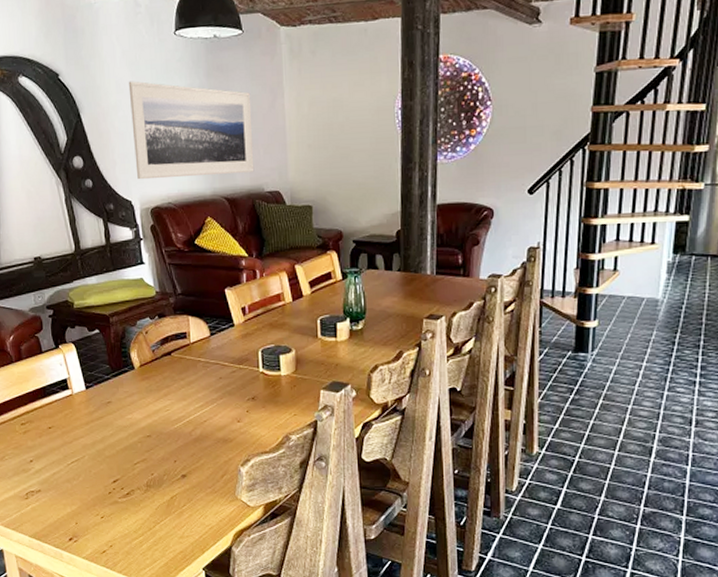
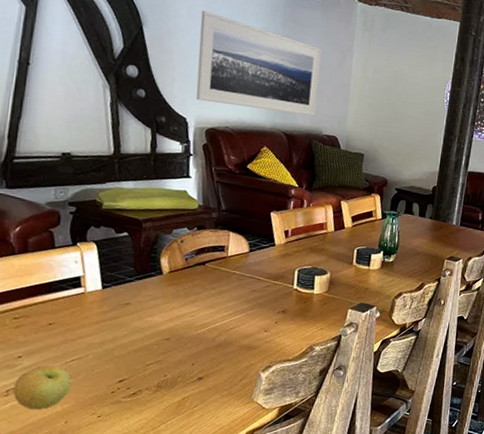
apple: none [31,468,75,512] -> present [13,365,72,410]

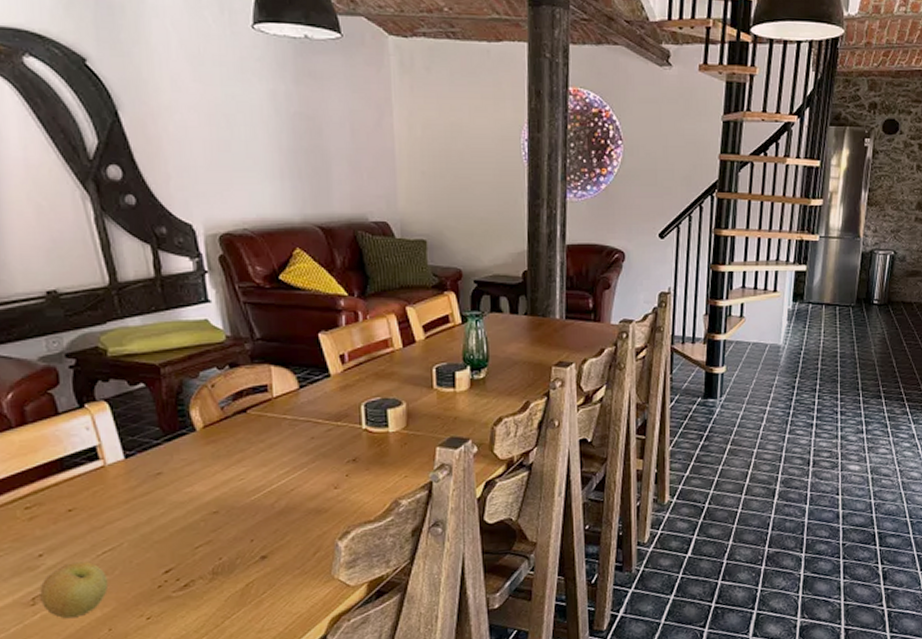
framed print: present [196,10,323,116] -> none [188,78,356,200]

